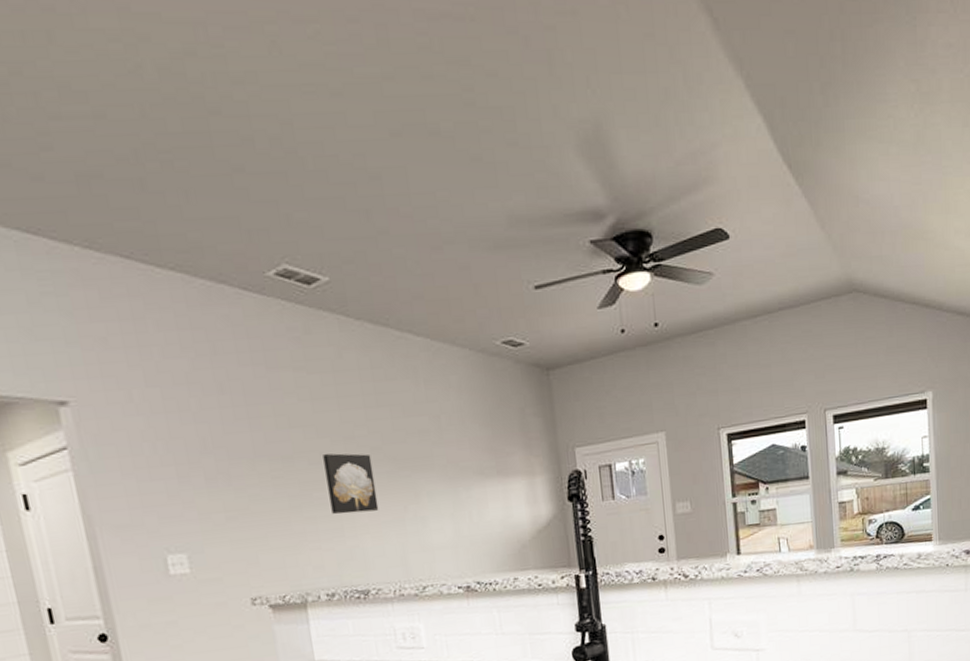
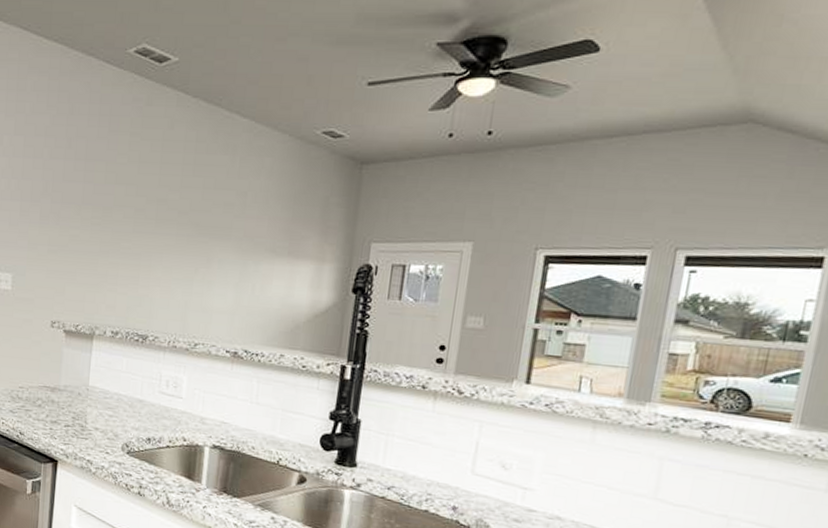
wall art: present [323,453,379,514] -> none [133,211,177,268]

